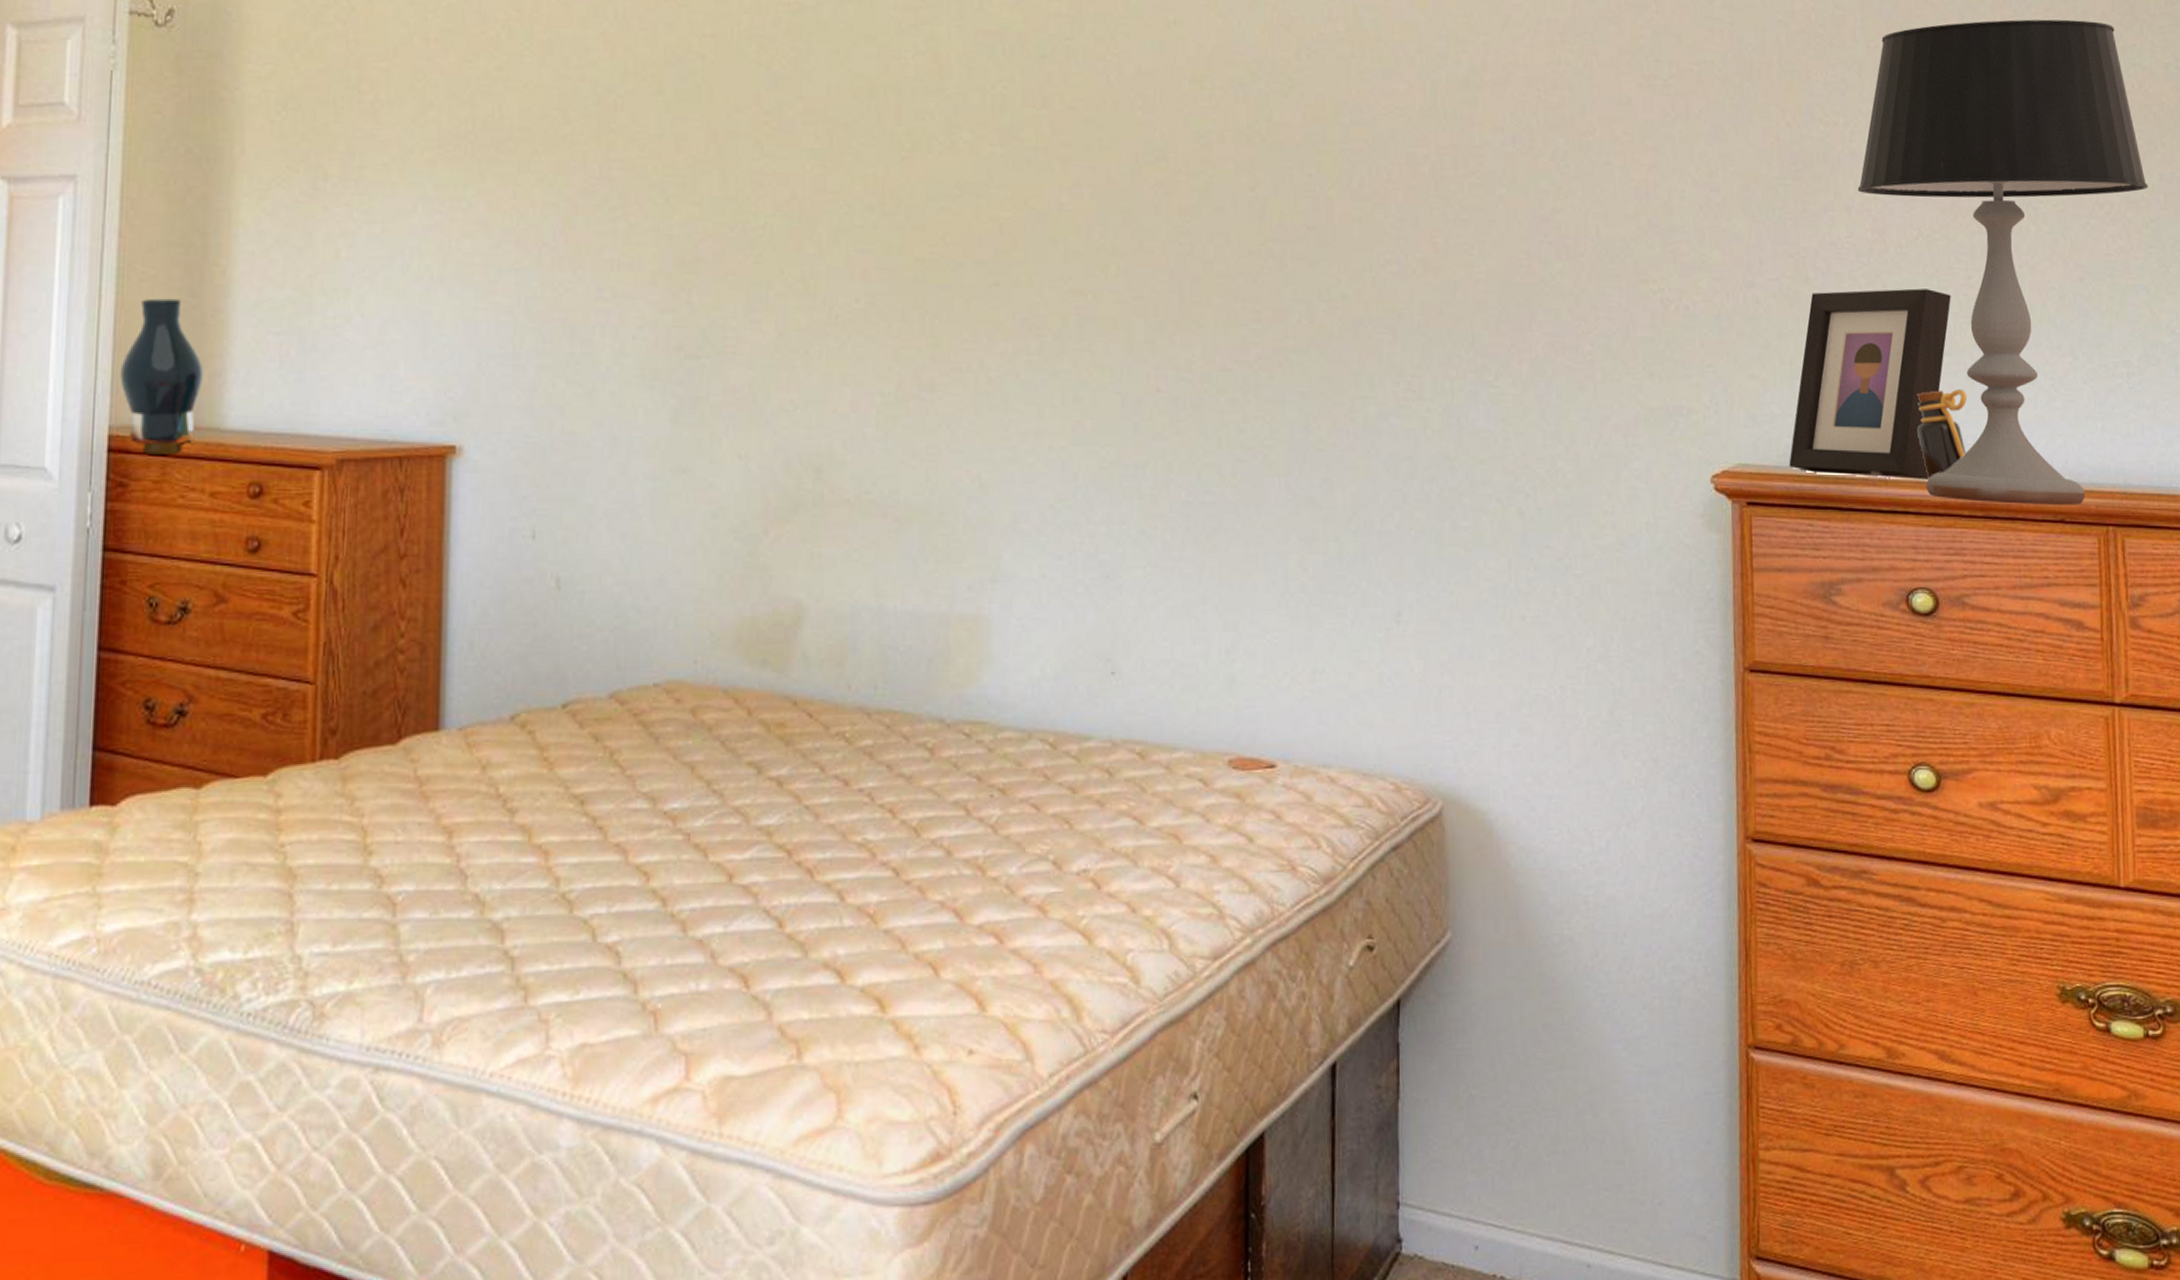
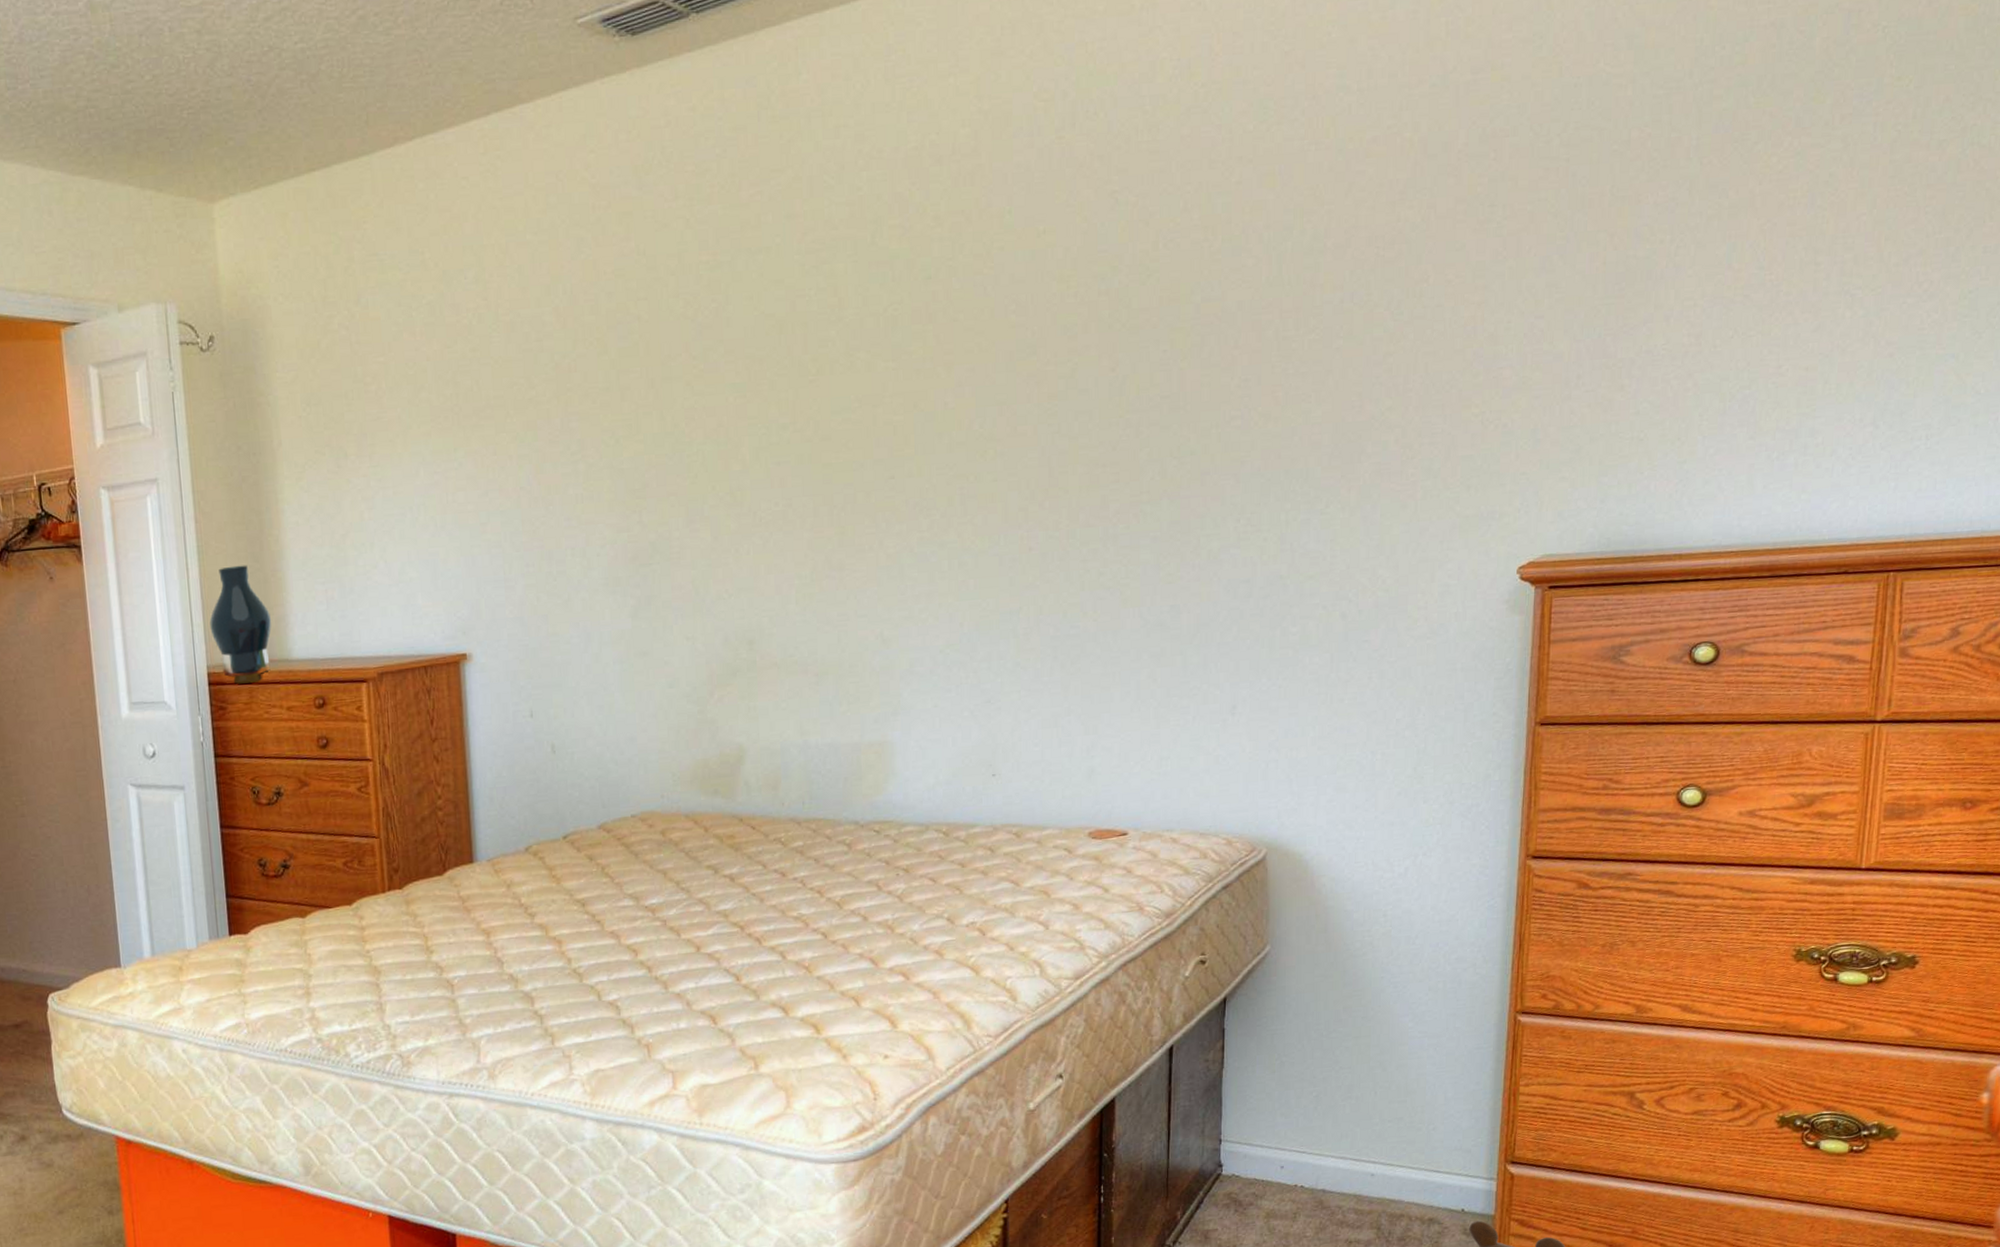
picture frame: present [1789,288,1951,480] -> none [1590,382,1760,555]
table lamp: present [1857,19,2148,505] -> none [1678,106,1971,565]
potion bottle: present [1916,389,1968,480] -> none [1713,468,1766,550]

